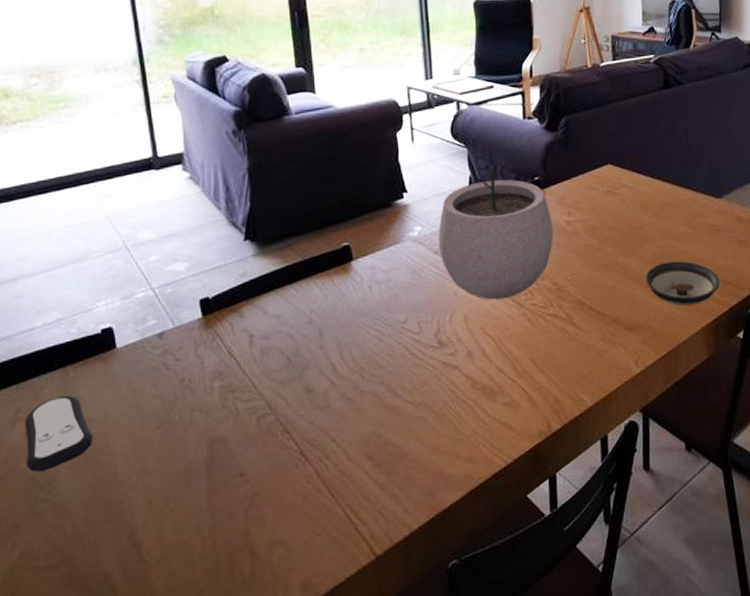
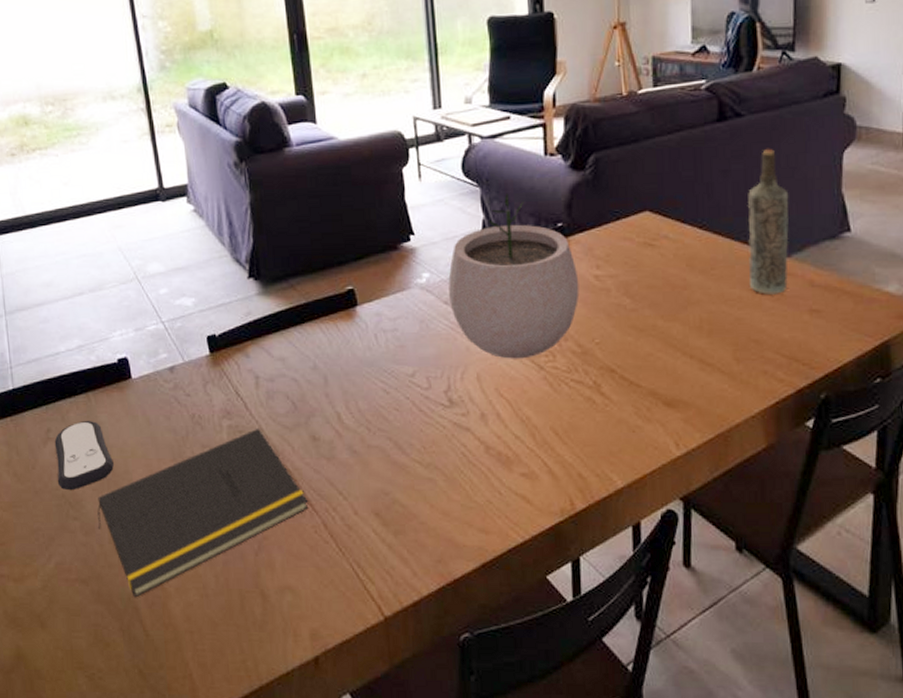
notepad: none [72,385,302,576] -> present [97,427,309,598]
saucer: present [645,261,720,306] -> none [689,330,785,383]
bottle: none [688,111,721,230] -> present [748,149,789,294]

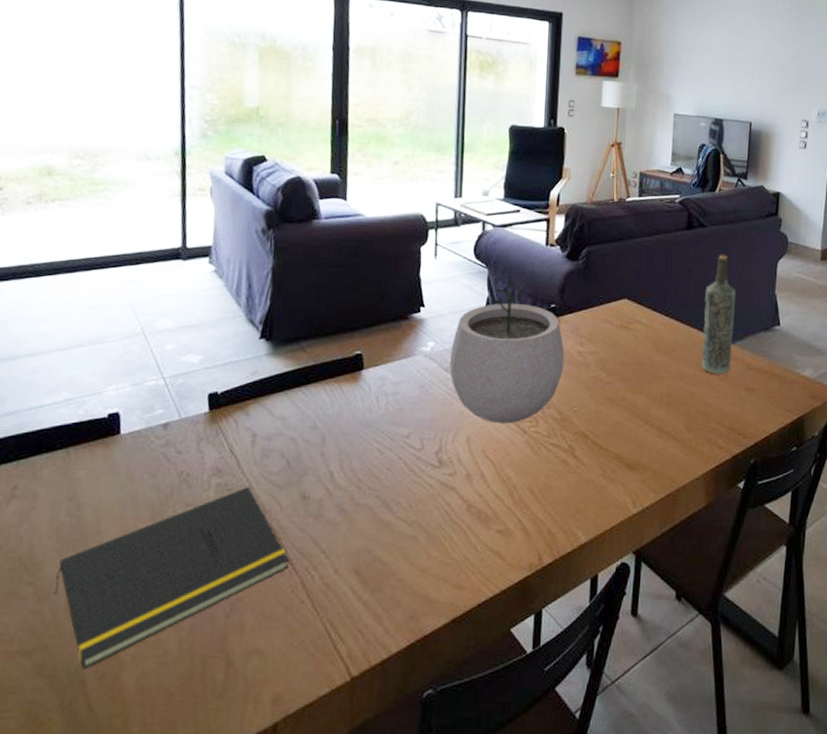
remote control: present [54,420,114,491] -> none [16,476,85,553]

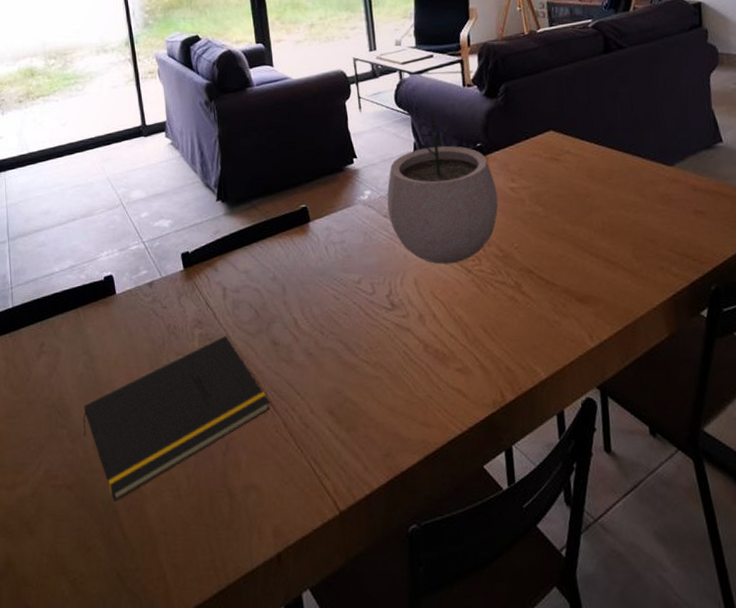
bottle: present [701,255,736,374] -> none [634,75,674,199]

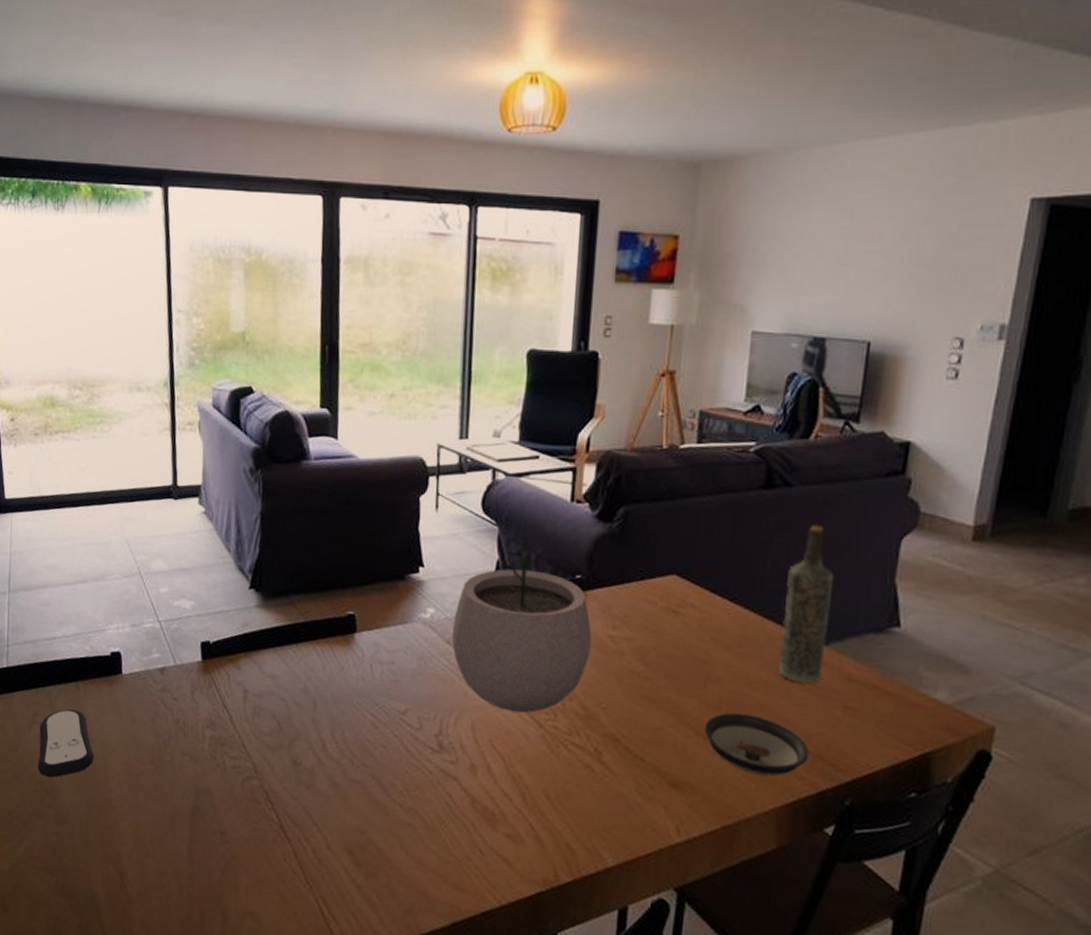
remote control: none [47,333,99,400] -> present [38,709,94,778]
notepad: present [83,335,271,502] -> none [71,743,282,897]
saucer: none [595,231,678,279] -> present [704,712,809,777]
bottle: none [634,75,674,199] -> present [778,525,835,684]

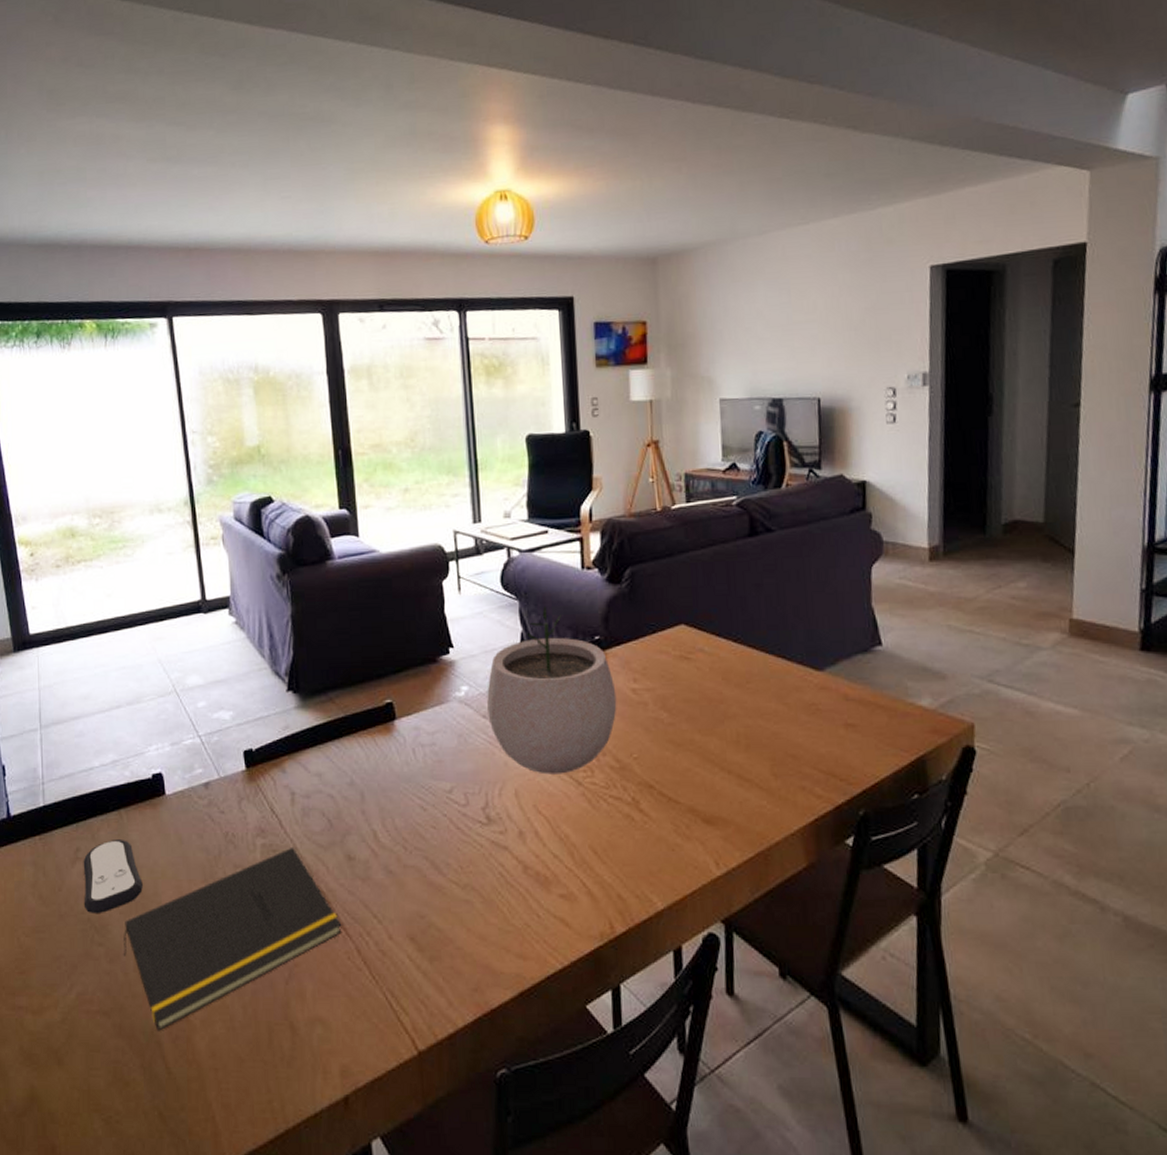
notepad: none [71,743,282,897] -> present [124,846,342,1031]
saucer: present [704,712,809,777] -> none [727,744,822,799]
bottle: present [778,525,835,684] -> none [780,564,823,708]

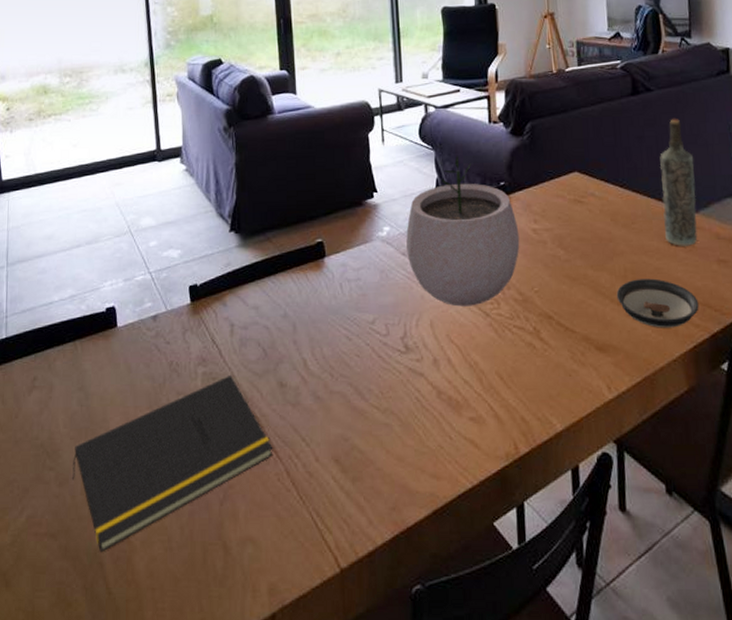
remote control: present [83,838,143,914] -> none [39,368,93,440]
saucer: none [727,744,822,799] -> present [616,278,699,328]
bottle: none [780,564,823,708] -> present [660,119,698,246]

